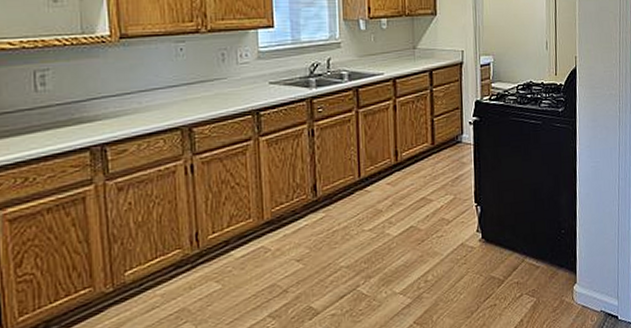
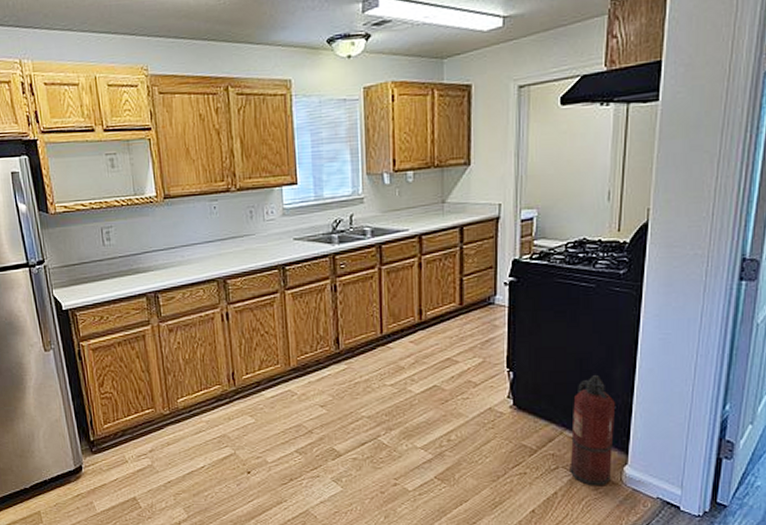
fire extinguisher: none [531,202,565,309] -> present [570,374,616,486]

